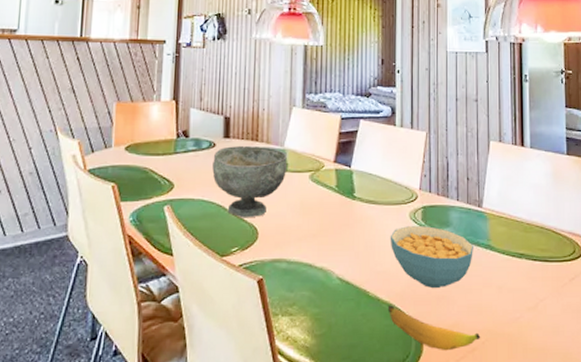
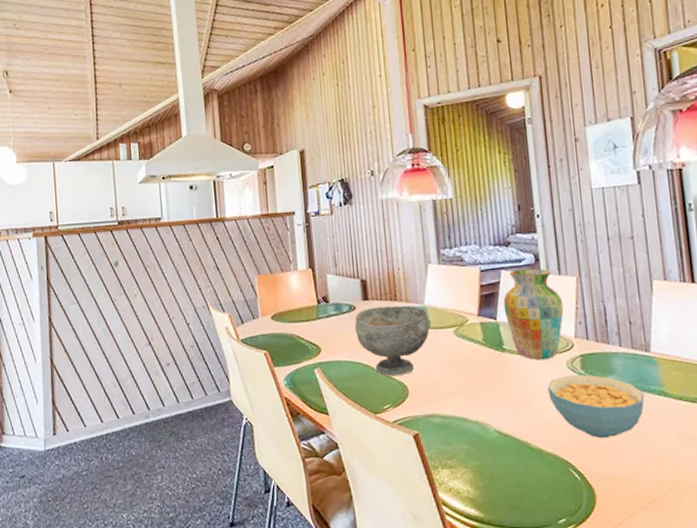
vase: none [359,120,412,210] -> present [503,268,564,360]
banana: present [387,305,481,351] -> none [552,456,662,502]

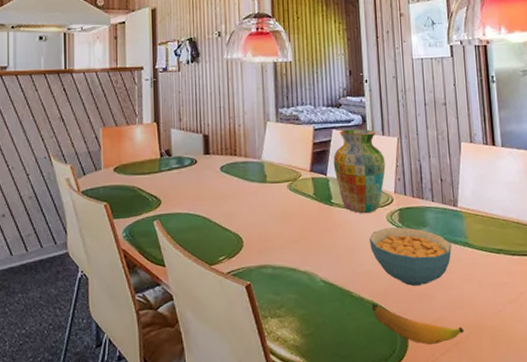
decorative bowl: present [354,306,430,377] -> none [195,160,266,229]
banana: none [552,456,662,502] -> present [371,303,465,346]

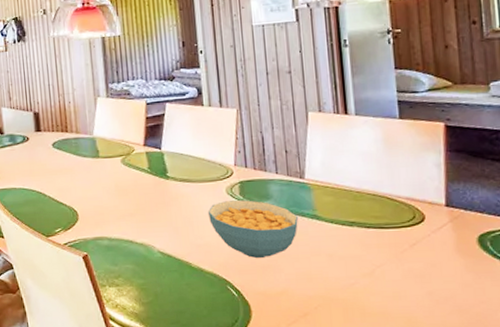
vase: present [333,128,386,214] -> none [167,101,224,187]
banana: present [371,303,465,346] -> none [211,275,313,316]

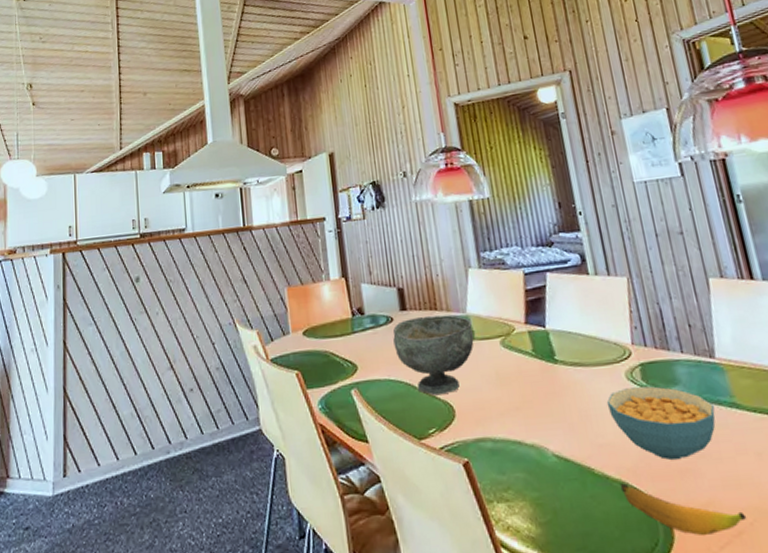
decorative bowl: none [28,137,98,202] -> present [392,315,474,396]
banana: none [211,275,313,316] -> present [620,483,747,537]

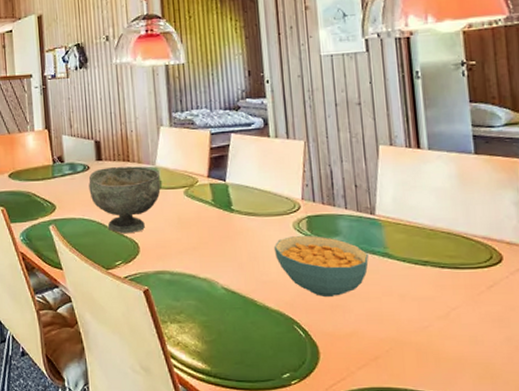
banana: present [620,483,747,537] -> none [277,313,384,359]

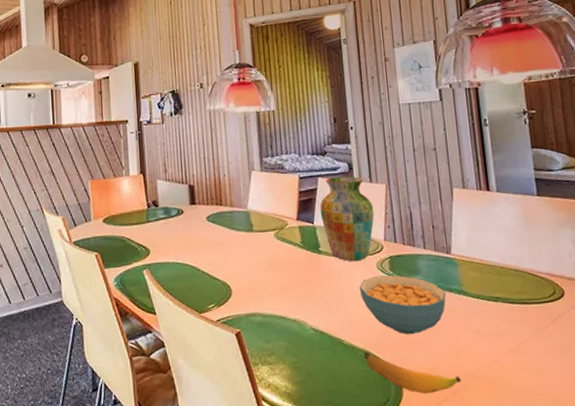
decorative bowl: present [88,166,161,234] -> none [182,210,252,277]
vase: none [232,132,291,221] -> present [320,176,375,262]
banana: none [277,313,384,359] -> present [363,352,462,395]

